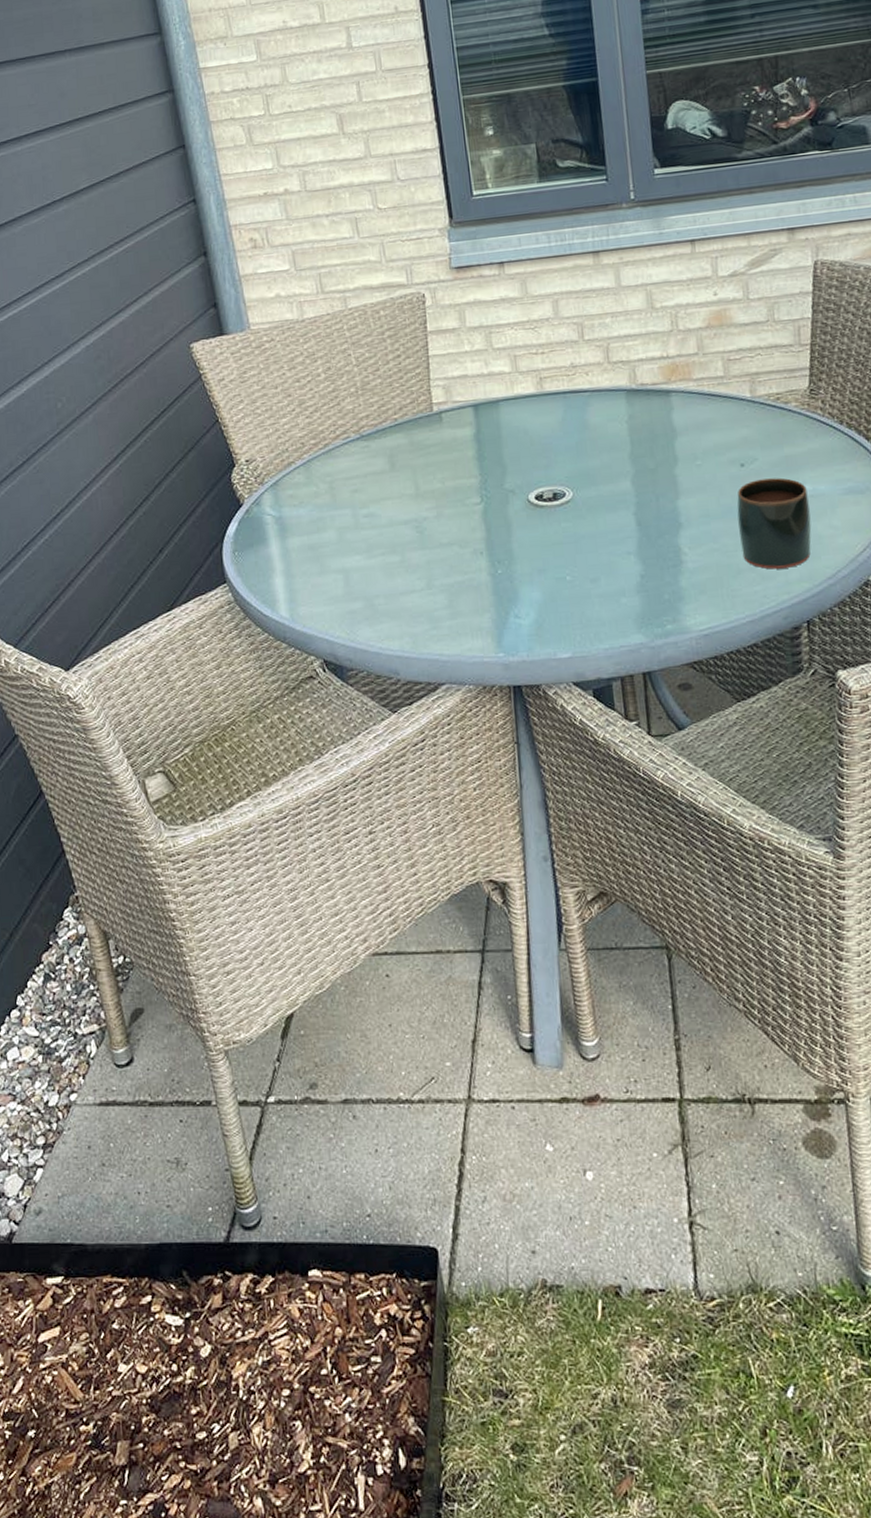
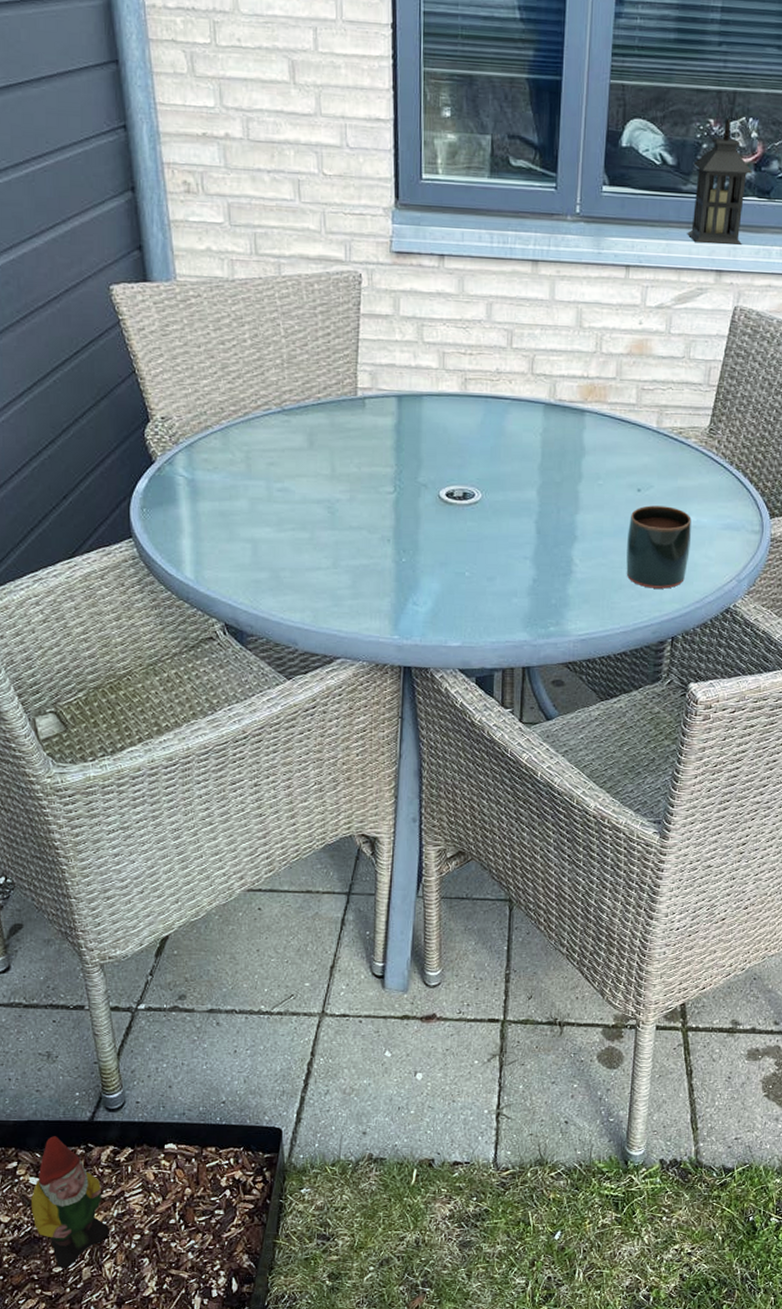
garden gnome: none [168,1262,256,1435] -> present [31,1136,109,1269]
lantern: none [745,82,812,206] -> present [687,119,752,246]

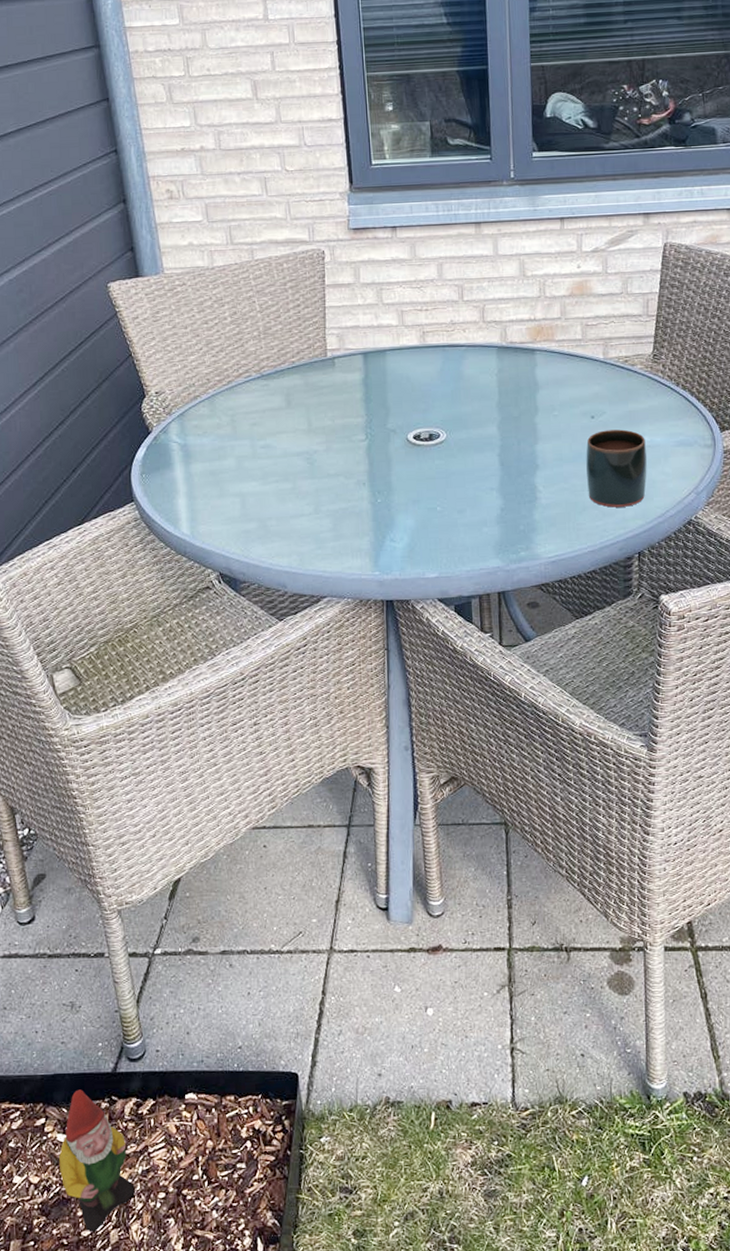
lantern: present [687,119,752,246] -> none [613,83,667,192]

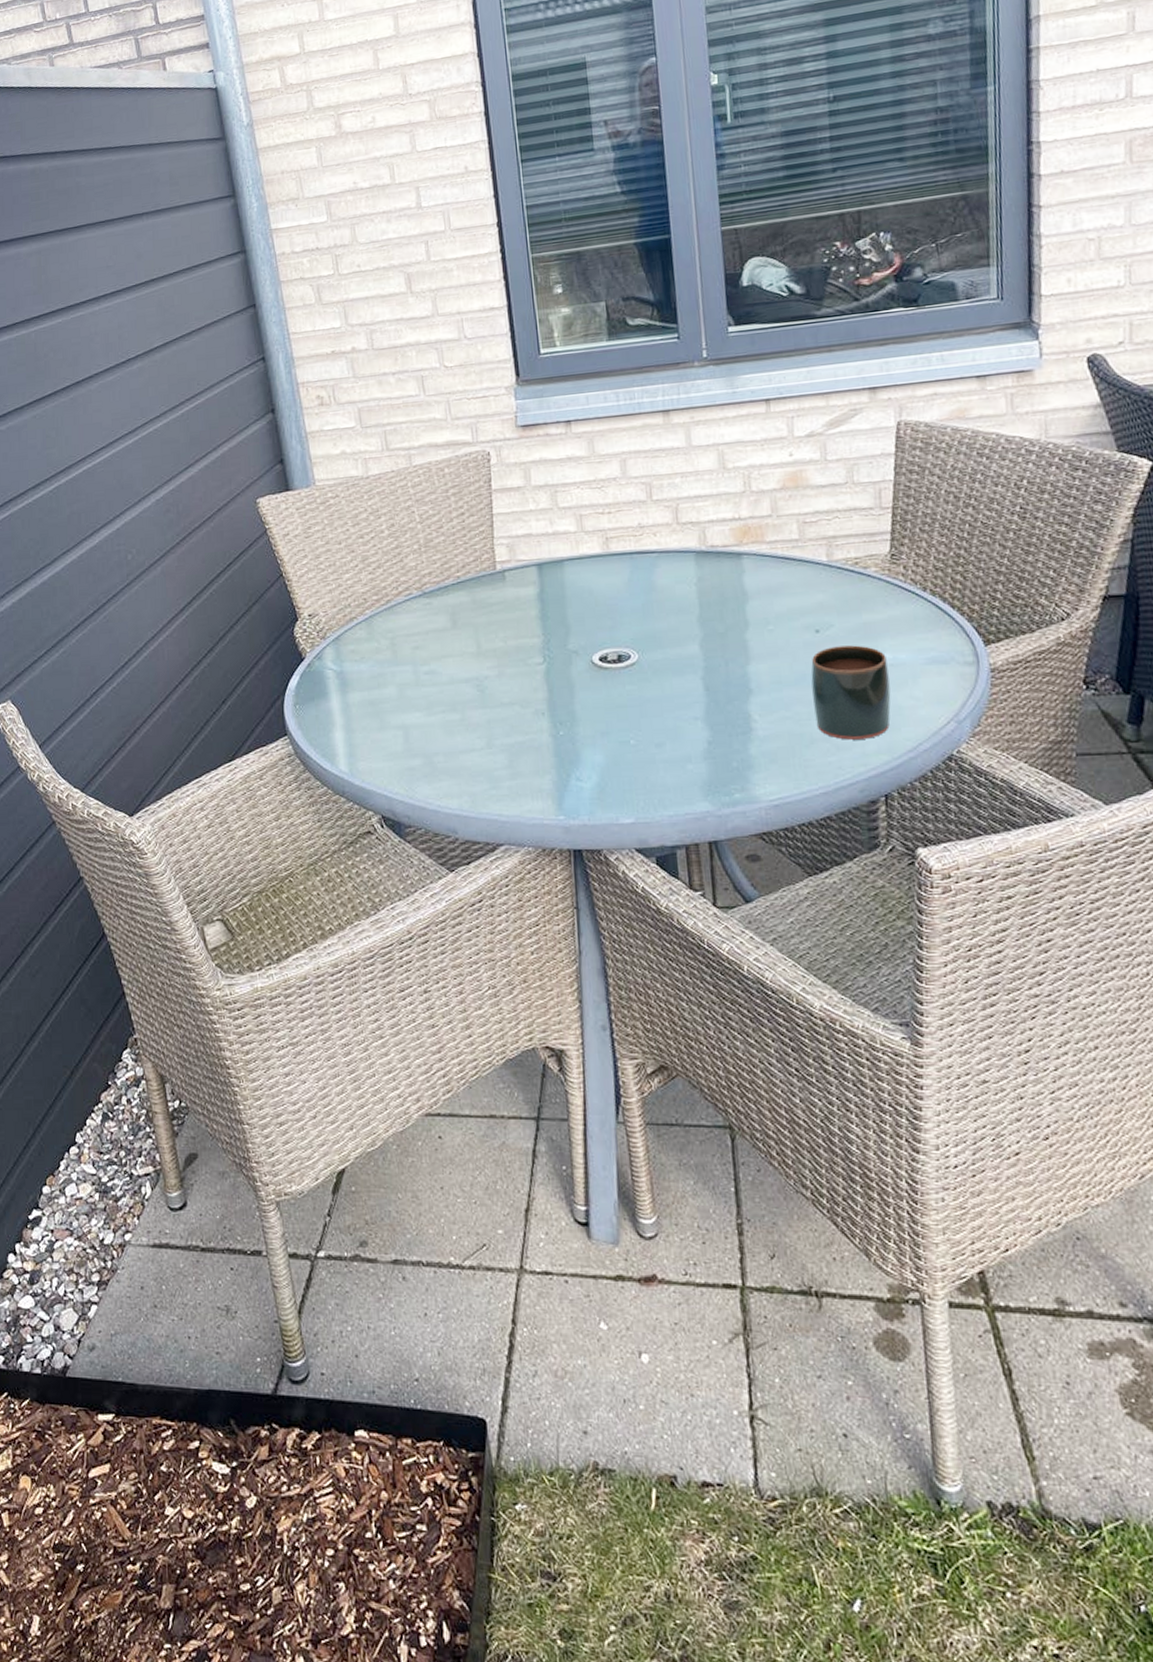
garden gnome: present [59,1089,135,1232] -> none [215,1411,300,1587]

